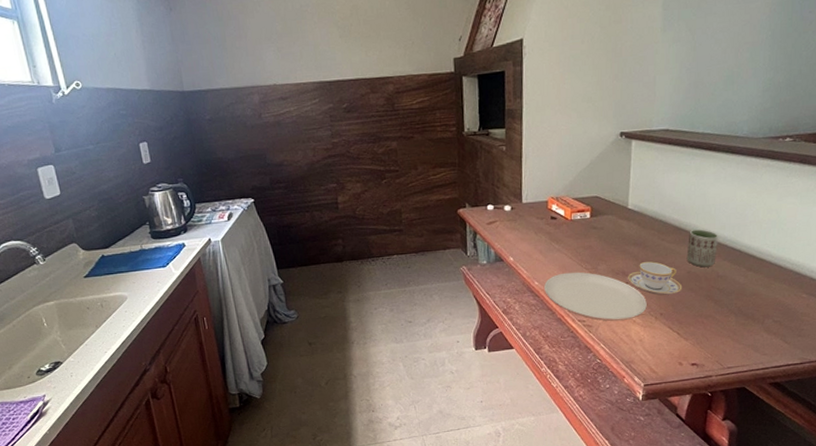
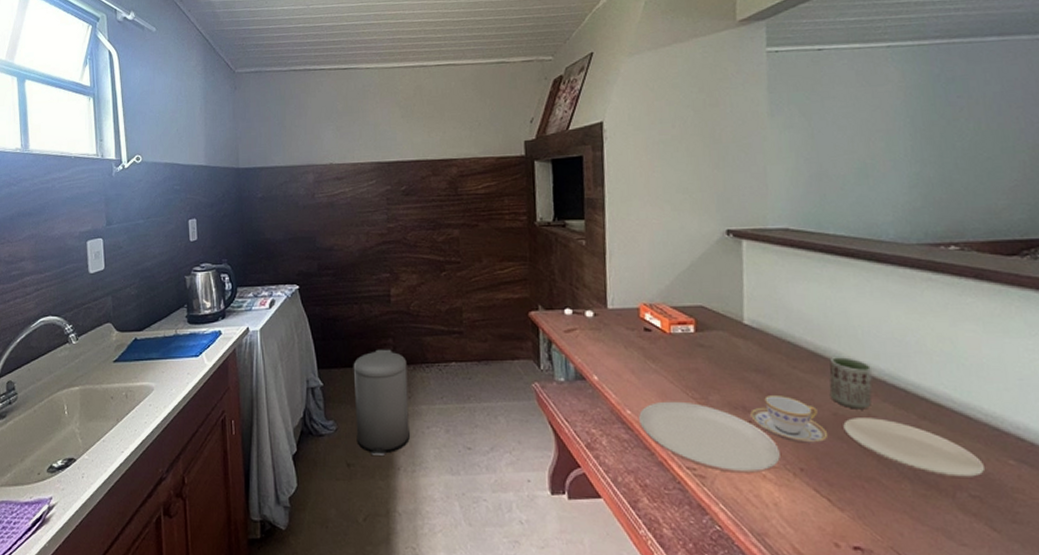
pedal bin: none [308,248,361,335] -> present [353,349,410,457]
plate: none [694,272,787,310] -> present [843,418,986,477]

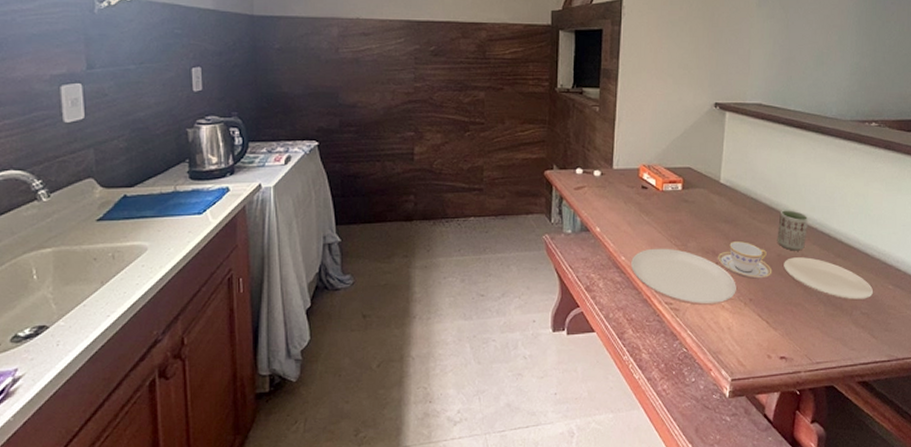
pedal bin: present [353,349,410,457] -> none [373,205,427,307]

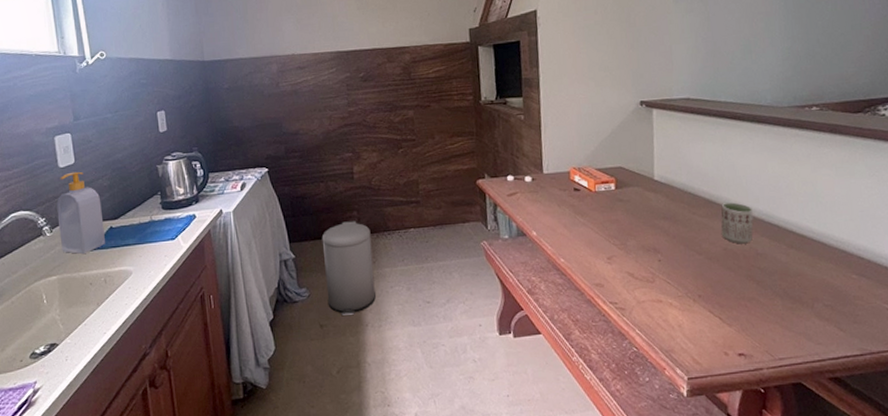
soap bottle: none [58,128,118,225] -> present [56,171,106,255]
pedal bin: none [373,205,427,307] -> present [322,221,376,317]
plate: present [631,248,736,305] -> none [571,248,683,304]
teacup: present [718,241,773,279] -> none [660,237,720,275]
plate: present [784,257,874,300] -> none [731,250,836,292]

